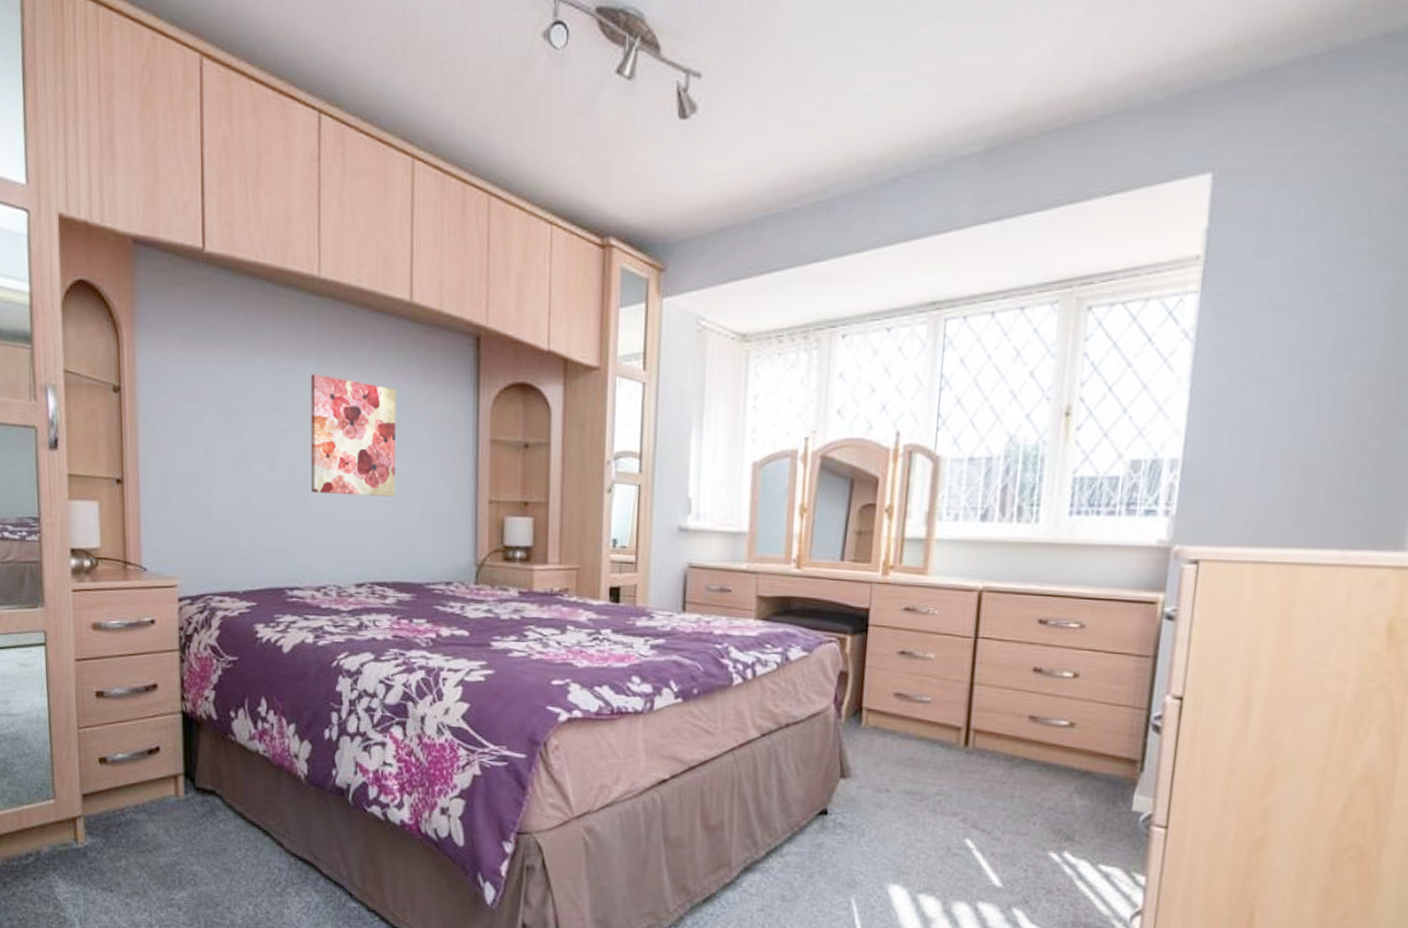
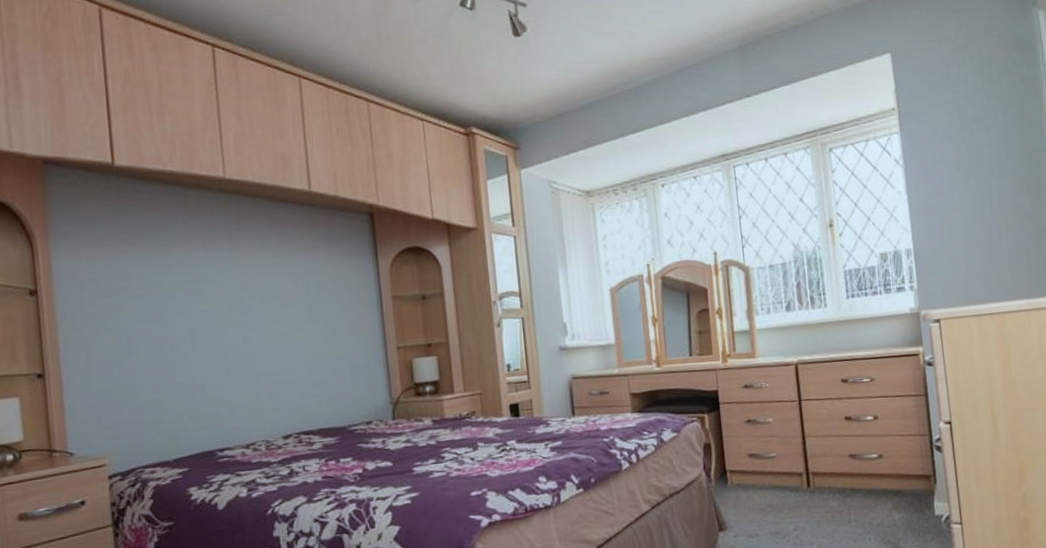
wall art: present [310,374,397,497] -> none [223,259,312,361]

